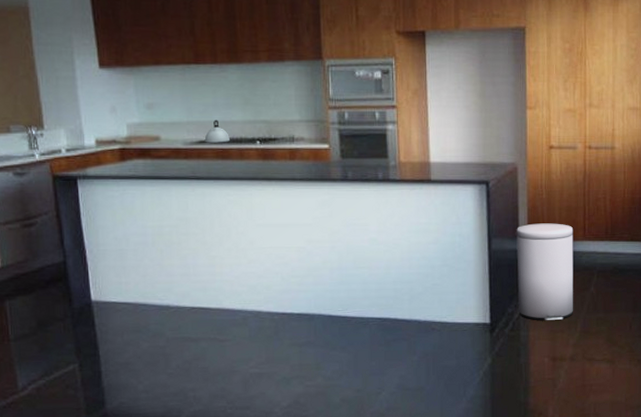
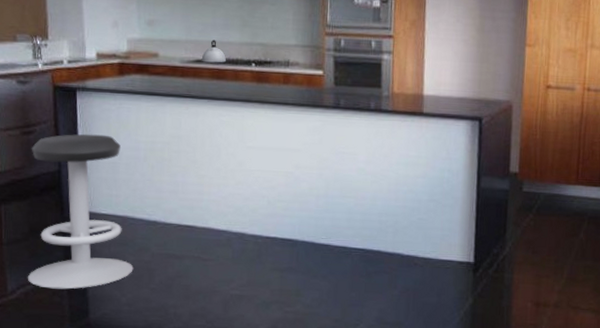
bar stool: none [33,222,149,382] -> present [27,134,134,290]
pedal bin: present [516,223,574,321] -> none [504,164,566,265]

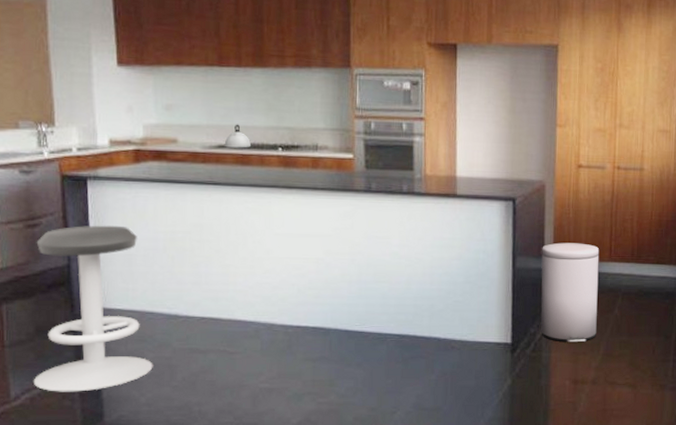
pedal bin: none [504,164,566,265] -> present [541,242,600,343]

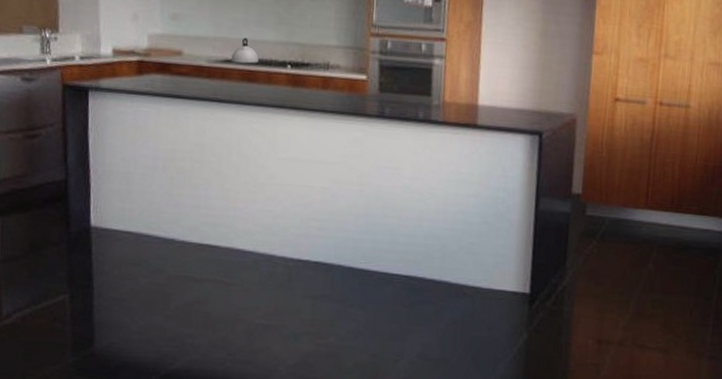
bar stool: present [33,225,153,392] -> none [25,139,147,315]
pedal bin: present [541,242,600,343] -> none [563,184,635,298]

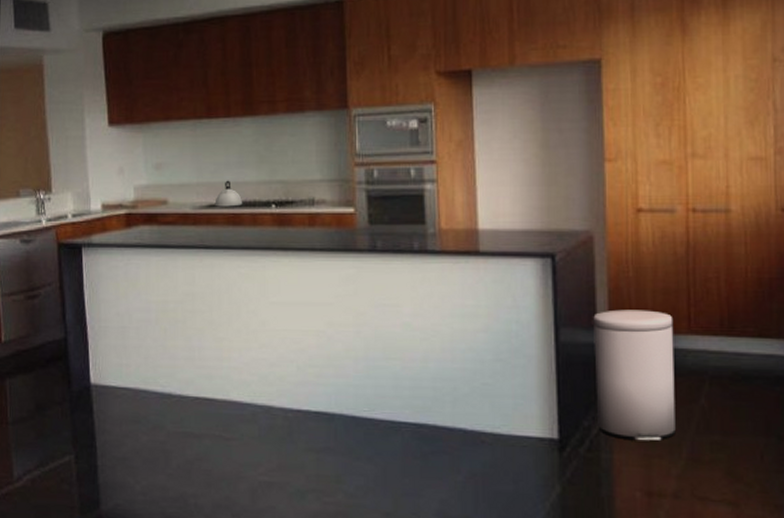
pedal bin: none [563,184,635,298] -> present [593,309,676,442]

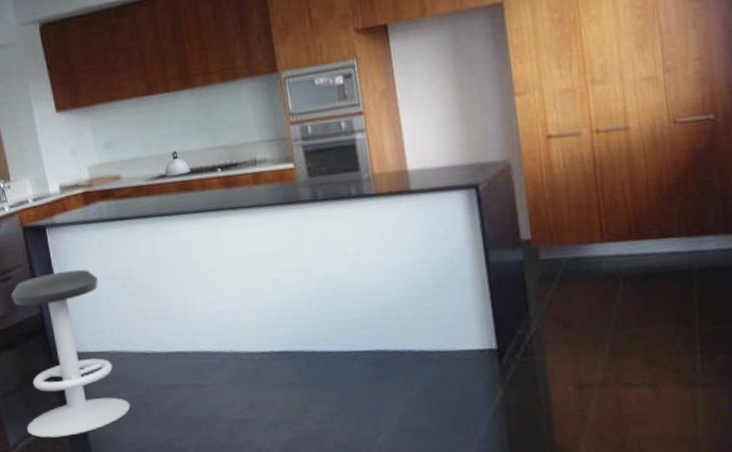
bar stool: none [33,295,148,476] -> present [10,269,131,438]
pedal bin: present [593,309,676,442] -> none [517,225,598,342]

